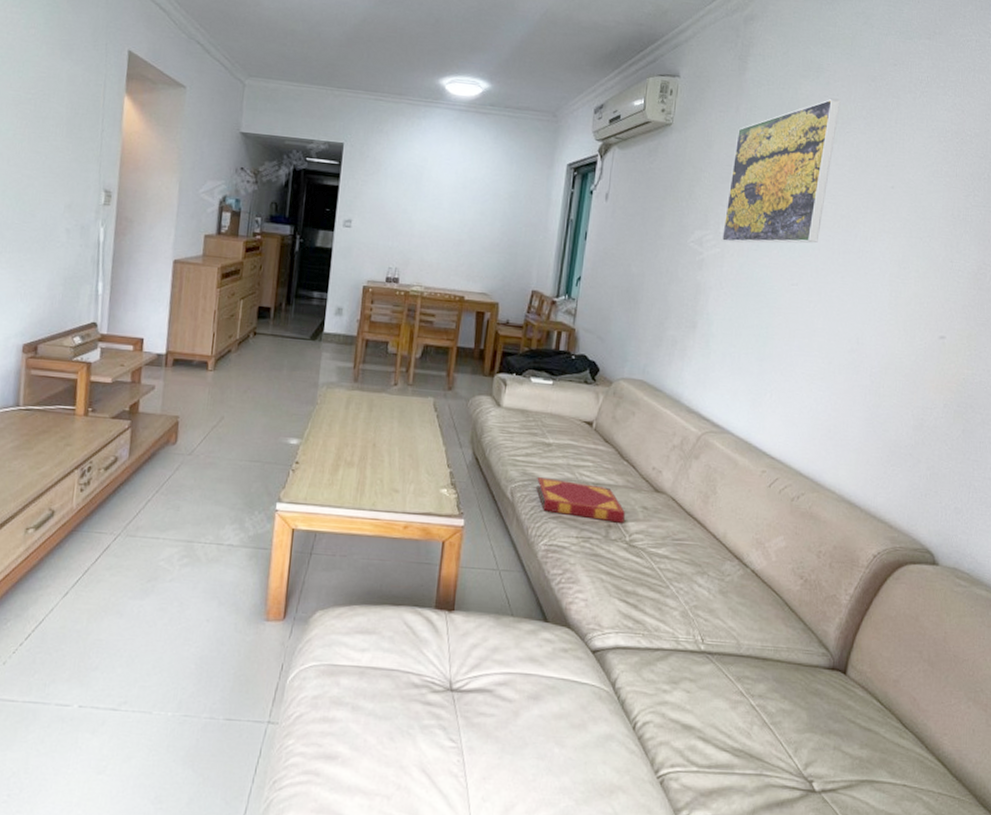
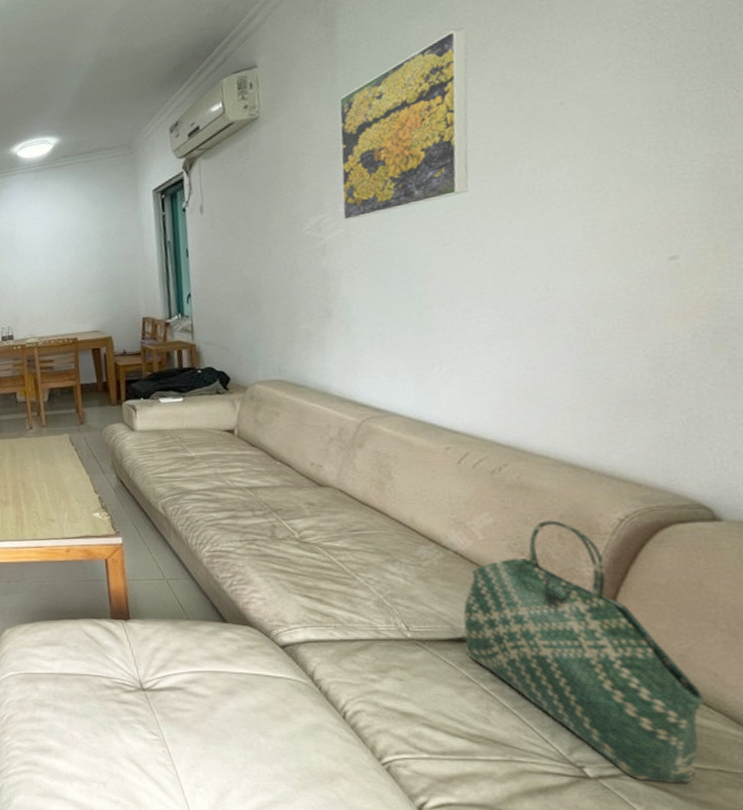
hardback book: present [536,477,625,523] -> none [186,489,290,522]
tote bag: none [743,549,903,798] -> present [463,520,704,784]

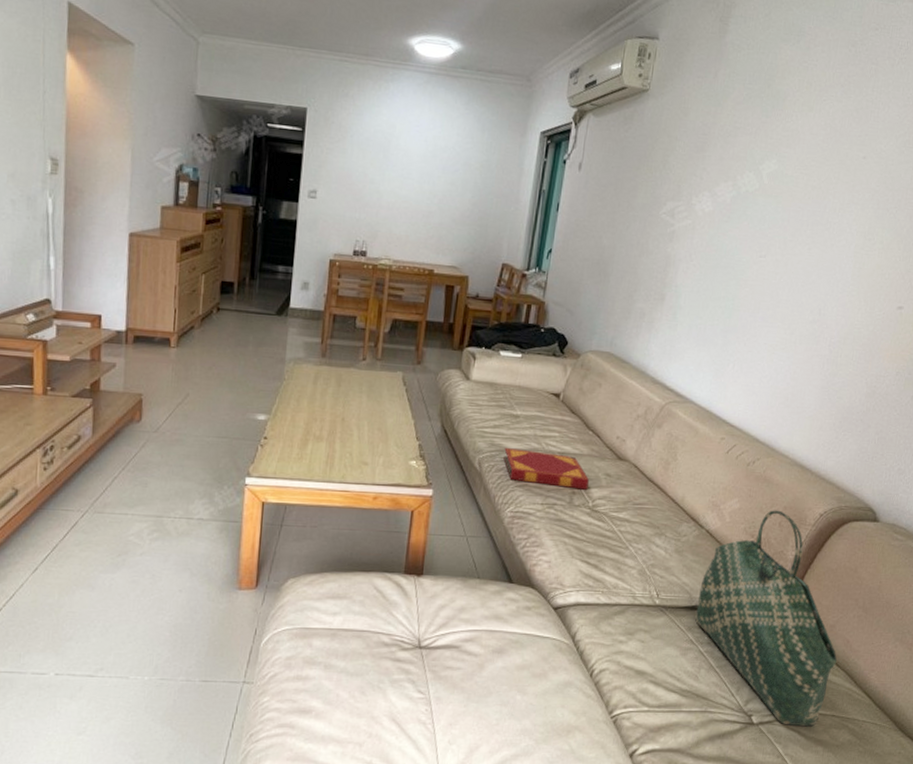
hardback book: none [186,489,290,522] -> present [503,448,589,490]
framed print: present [338,26,469,221] -> none [693,64,820,215]

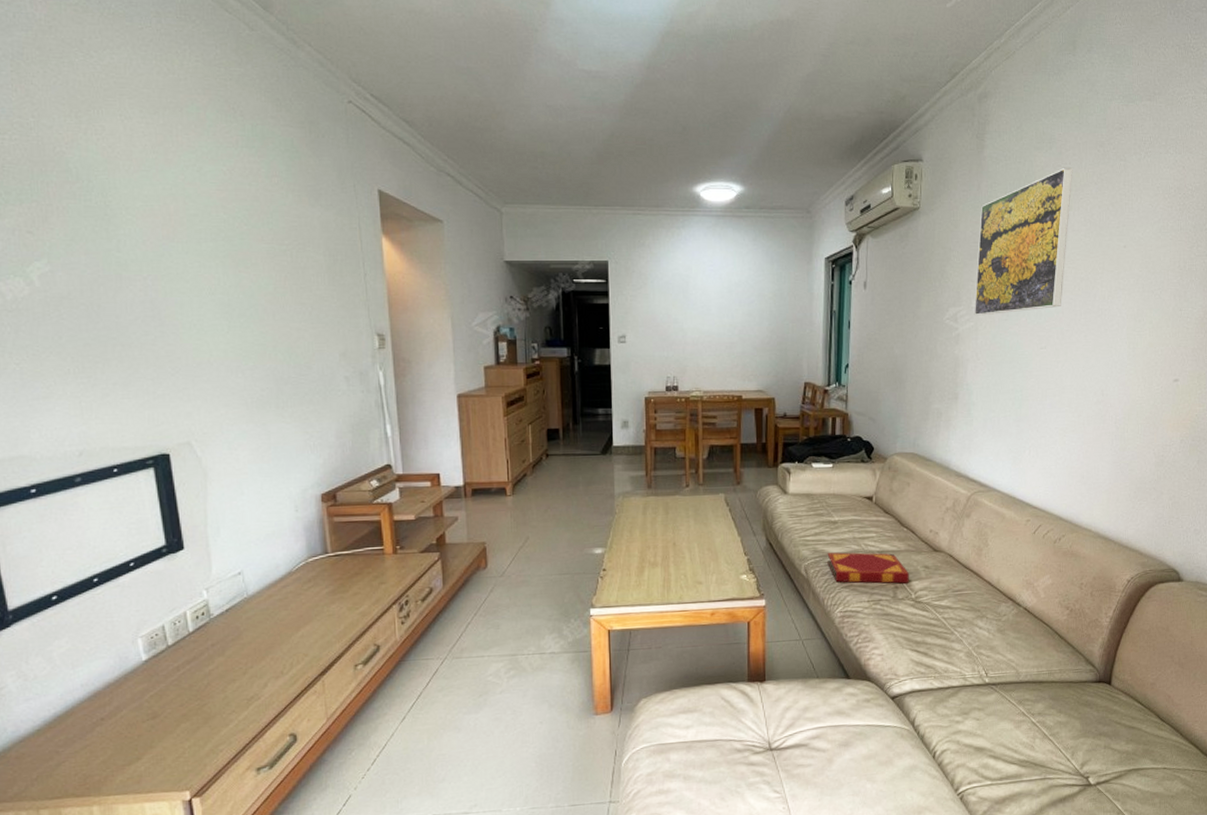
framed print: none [693,64,820,215] -> present [974,167,1073,316]
tote bag: present [694,510,837,727] -> none [1023,581,1161,783]

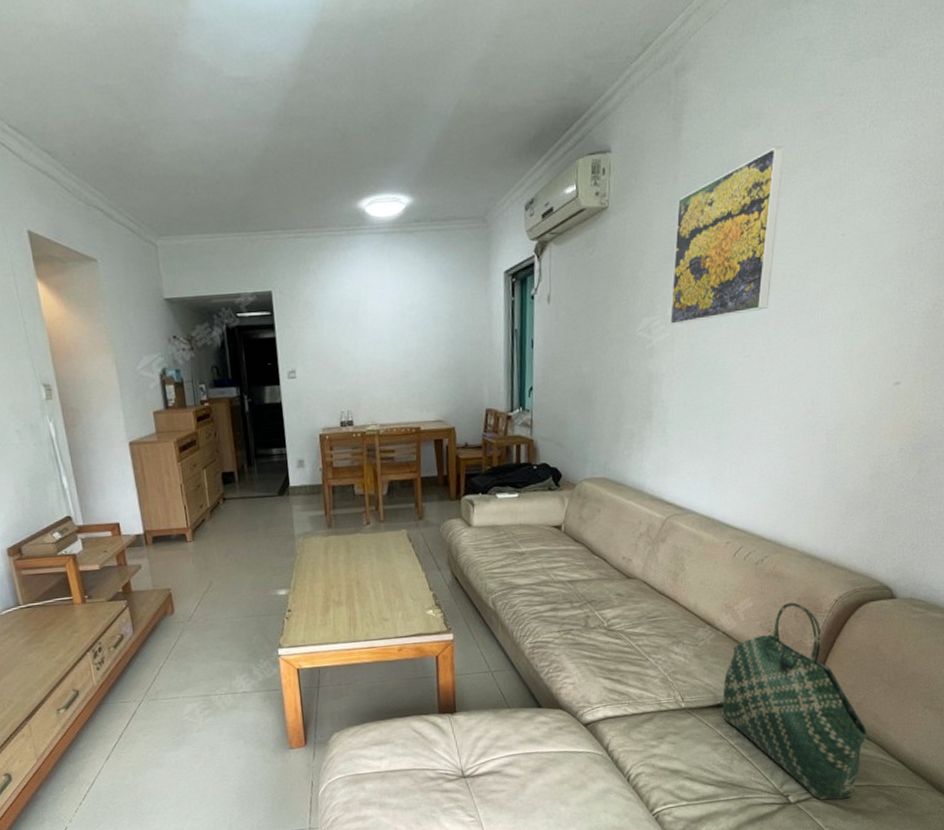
hardback book: present [827,552,909,584] -> none [515,582,601,614]
tote bag: none [1023,581,1161,783] -> present [721,602,867,800]

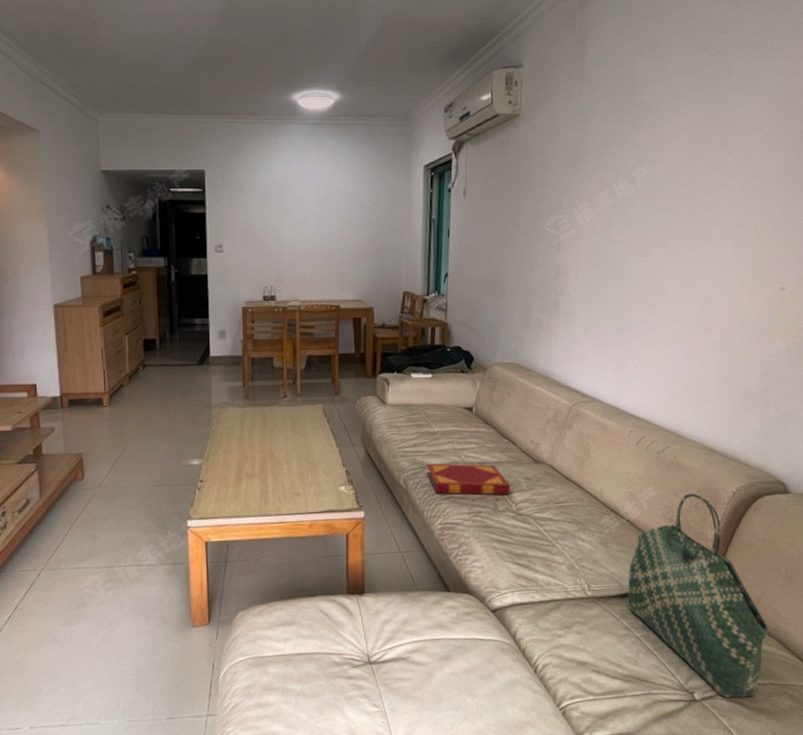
hardback book: none [515,582,601,614] -> present [427,463,510,496]
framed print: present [669,146,785,325] -> none [575,72,676,224]

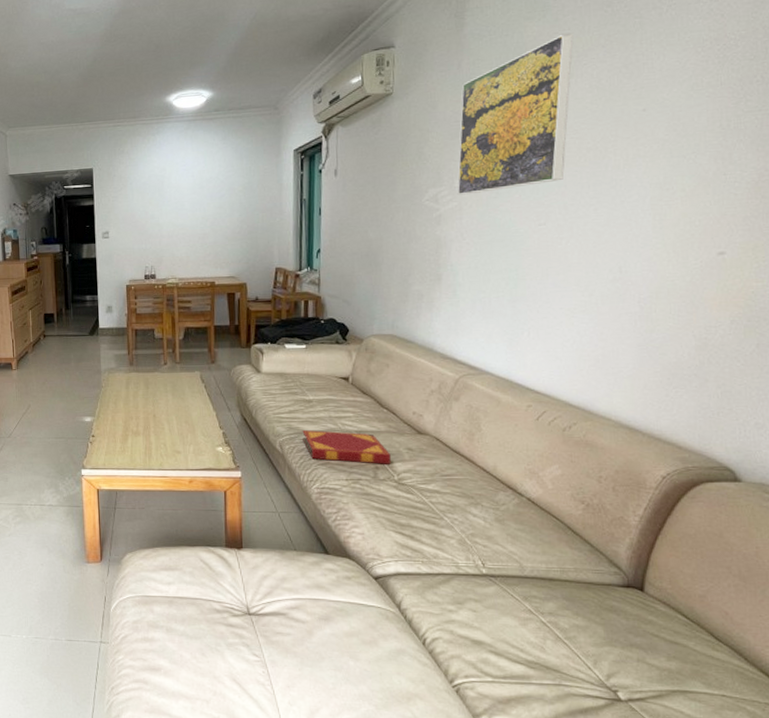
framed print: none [575,72,676,224] -> present [457,33,574,196]
tote bag: present [626,493,768,698] -> none [529,474,715,707]

